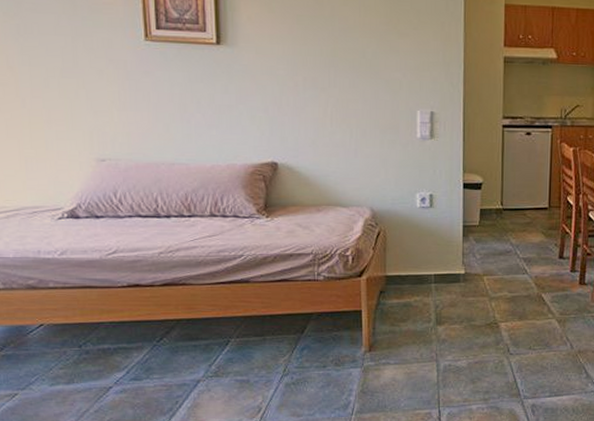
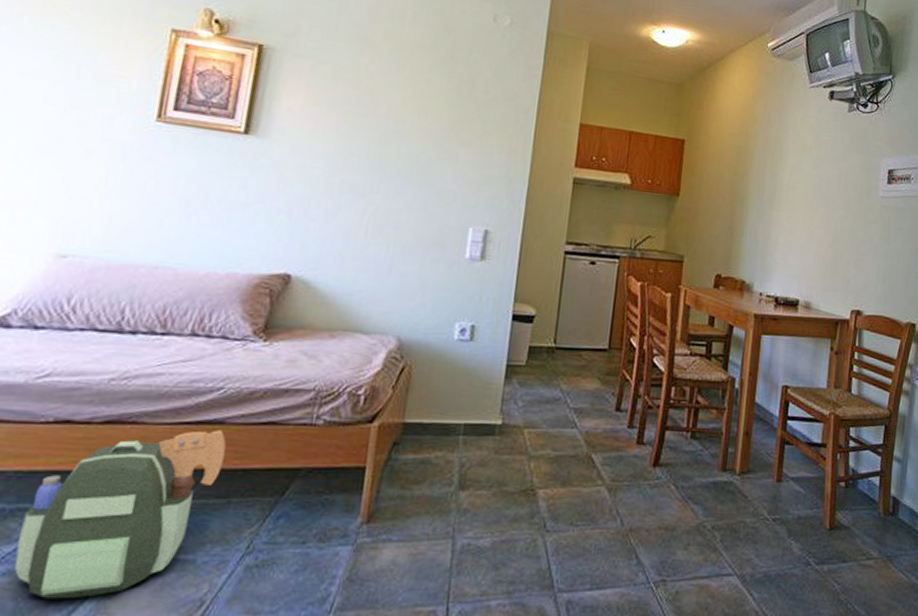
backpack: none [124,287,255,408] -> present [14,430,227,599]

